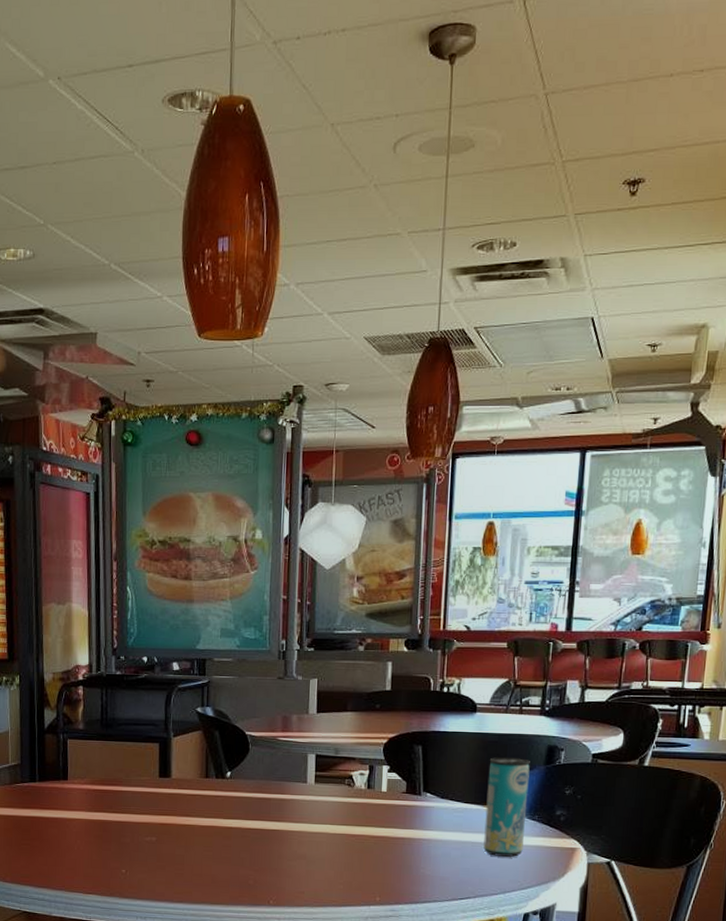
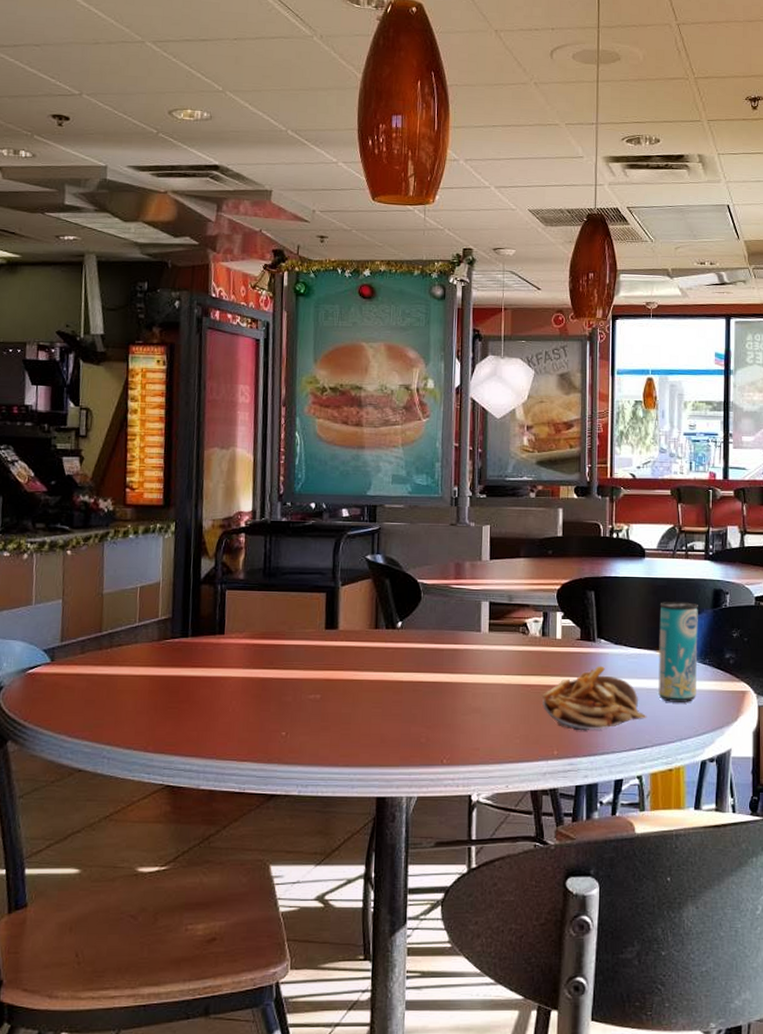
french fries: none [366,818,471,880] -> present [542,665,647,731]

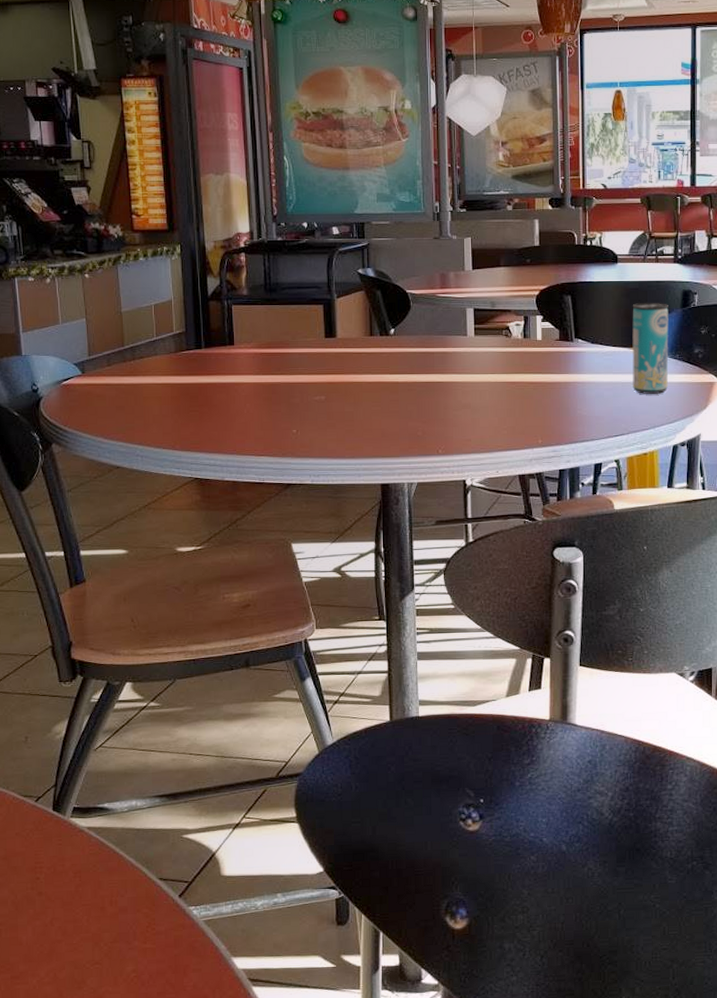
french fries: present [542,665,647,731] -> none [526,363,623,422]

